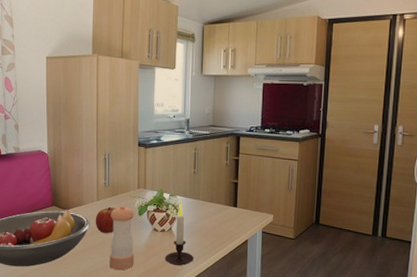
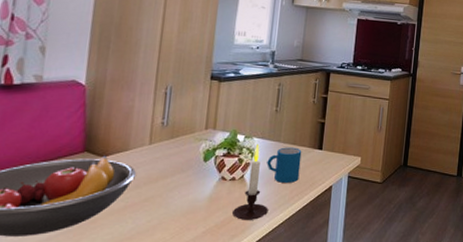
apple: present [95,206,116,233] -> none [143,151,174,185]
pepper shaker: present [109,206,135,271] -> none [157,150,198,232]
mug: none [189,204,219,236] -> present [267,147,302,183]

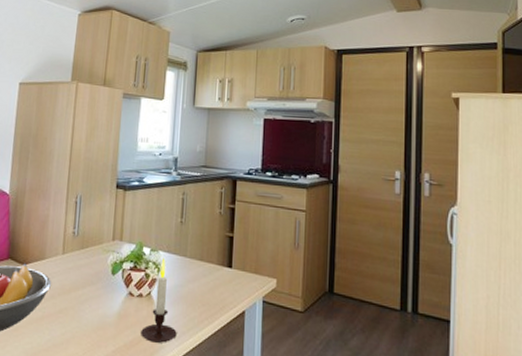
mug: present [267,147,302,183] -> none [173,263,210,304]

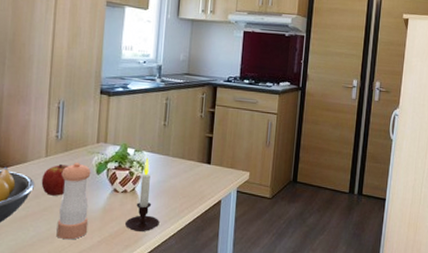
apple: none [57,262,85,297] -> present [41,163,69,196]
pepper shaker: none [71,261,107,347] -> present [56,163,91,240]

